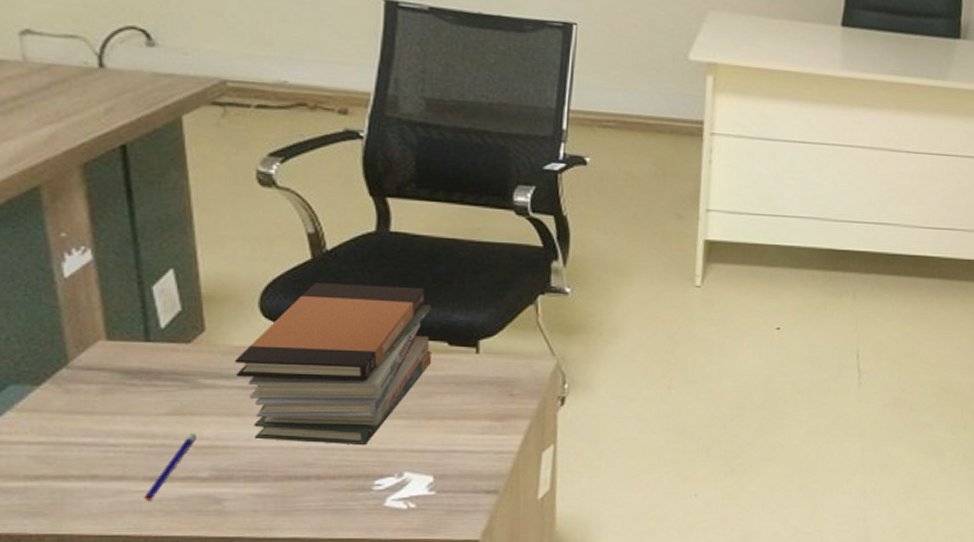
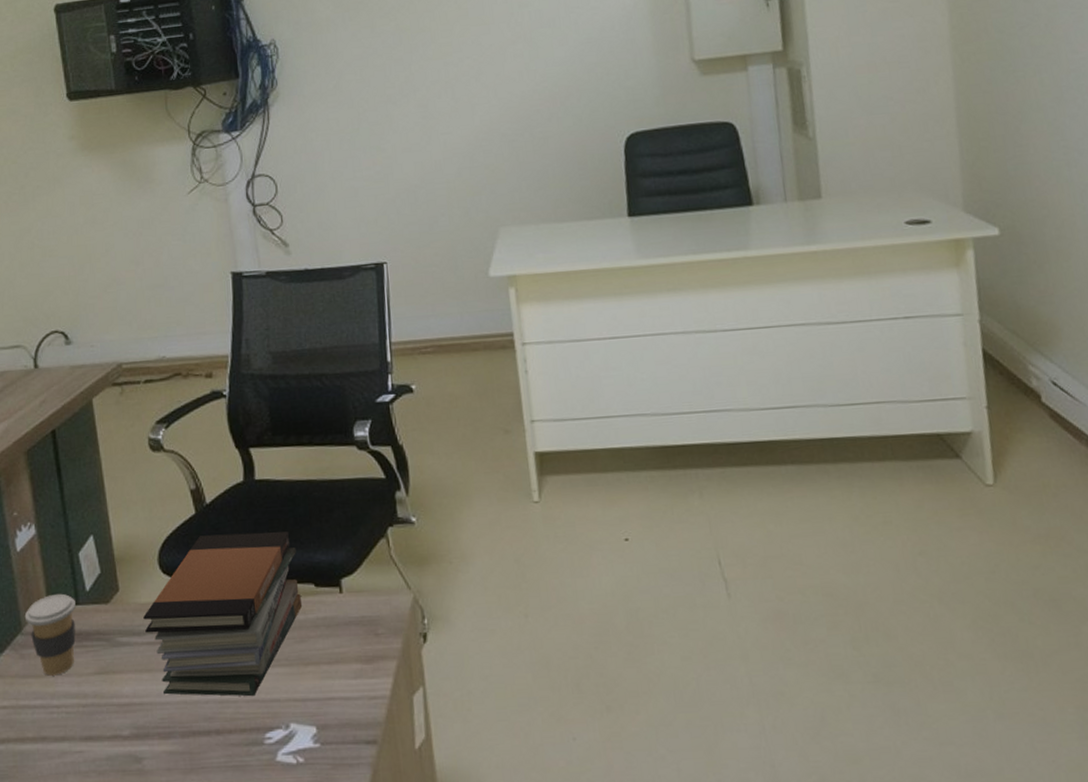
coffee cup: none [72,327,145,414] -> present [24,593,76,676]
pen: present [144,434,196,500] -> none [81,692,118,761]

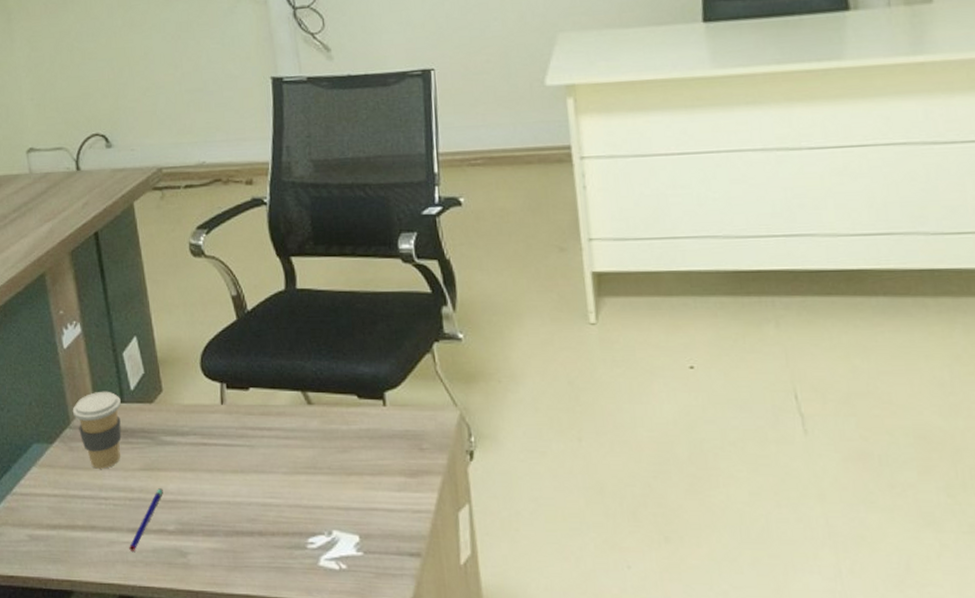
pen: none [81,692,118,761] -> present [129,488,163,551]
book stack: present [143,532,302,697] -> none [187,341,344,502]

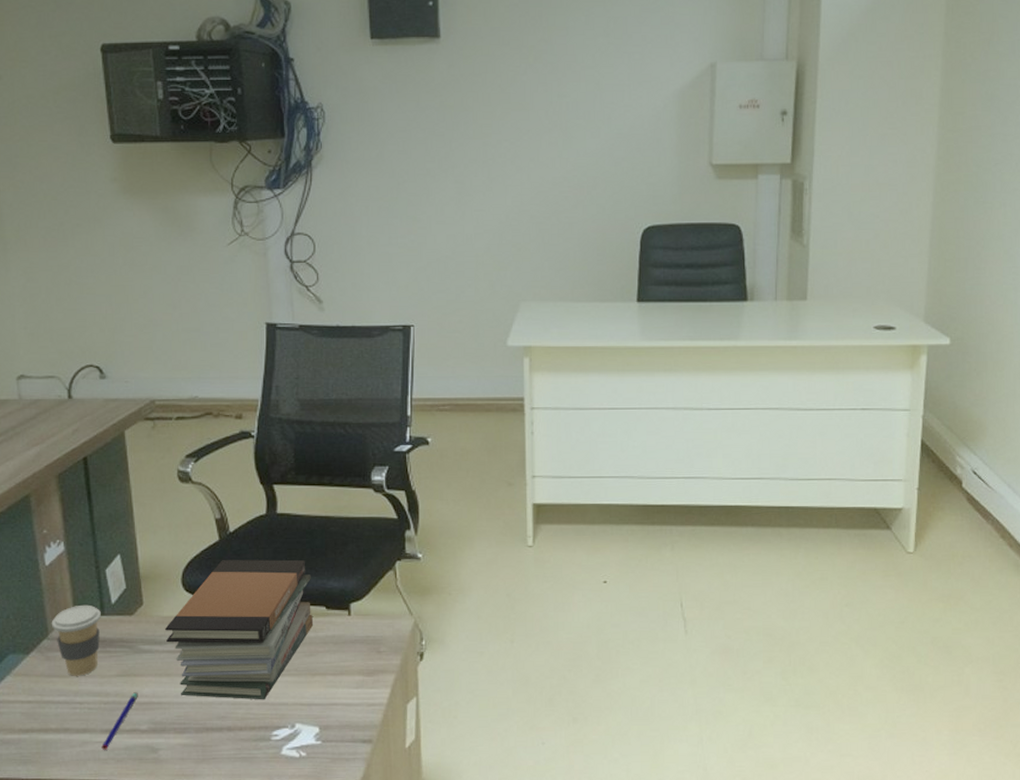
book stack: none [187,341,344,502] -> present [165,559,313,700]

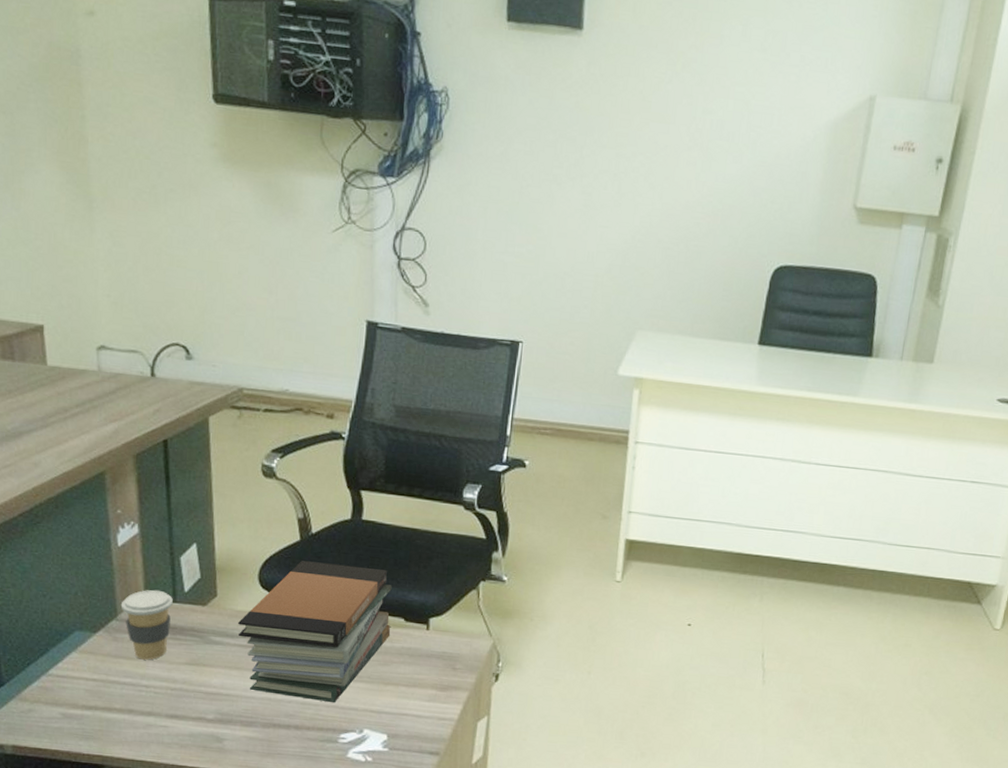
pen: present [101,692,138,750] -> none [166,682,206,735]

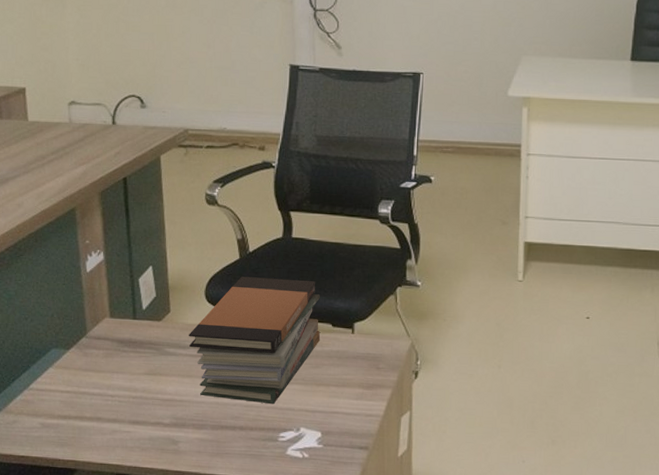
coffee cup: present [120,589,173,660] -> none [89,309,133,372]

